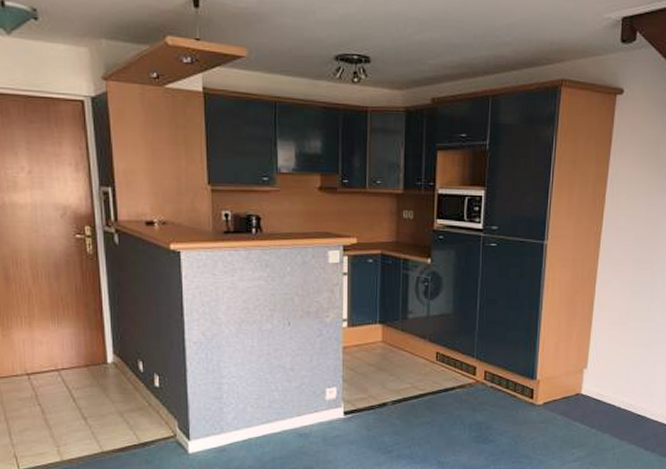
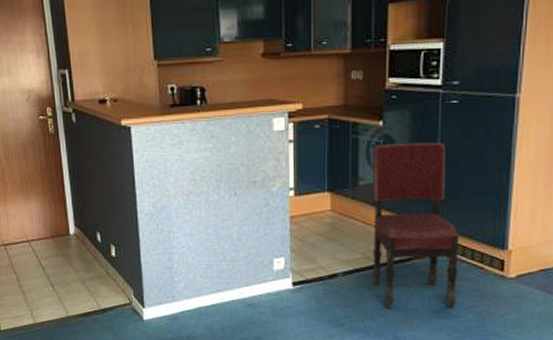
dining chair: none [419,280,496,435] -> present [372,142,459,308]

